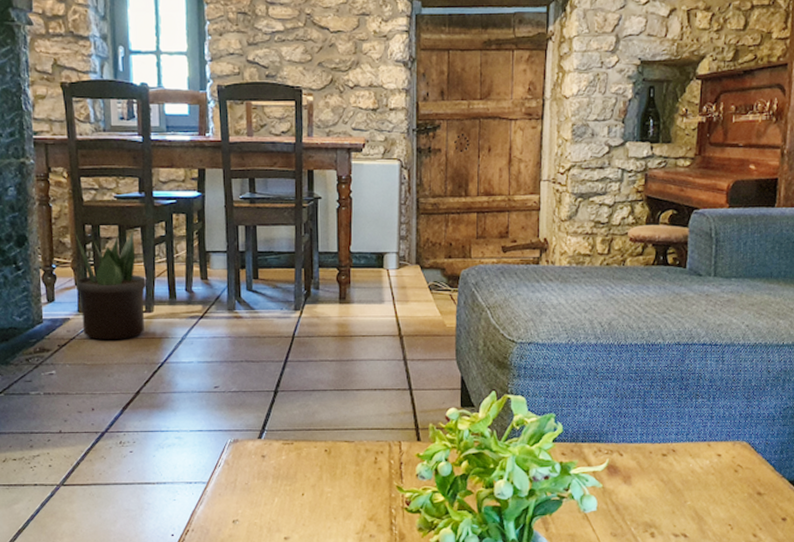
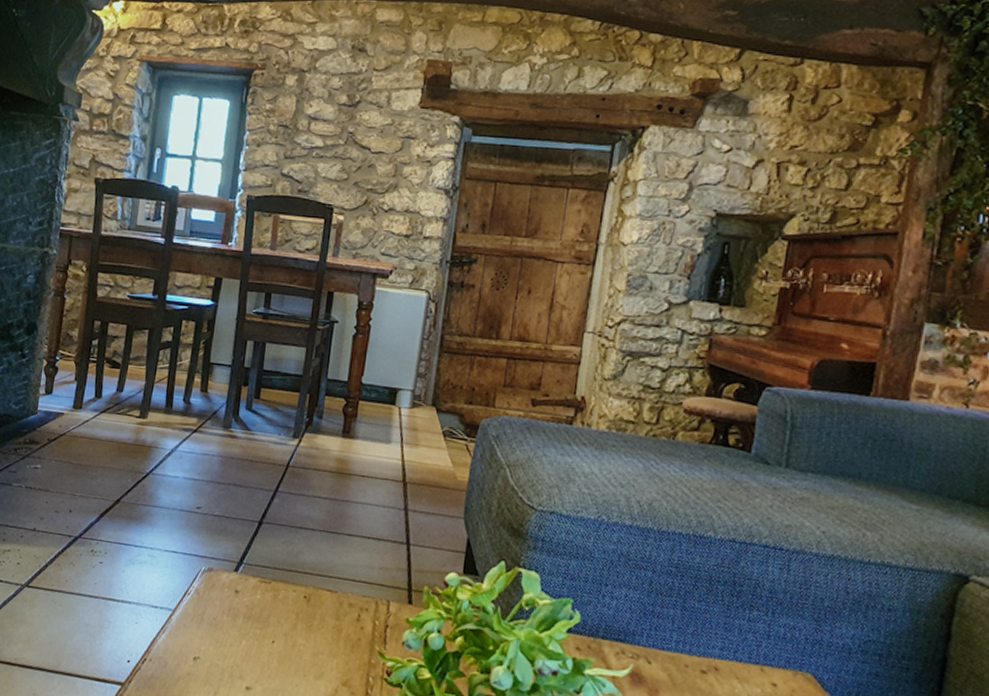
planter: present [73,229,146,341] -> none [74,324,145,443]

